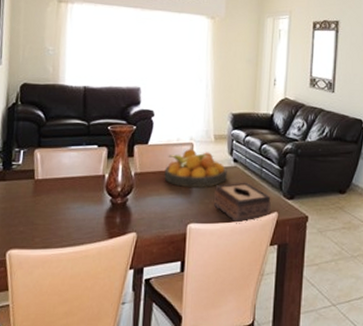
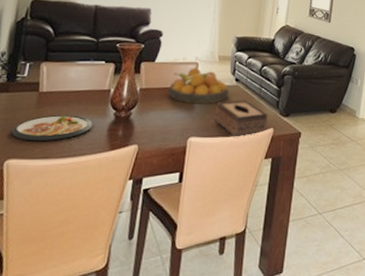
dish: none [10,202,90,231] -> present [11,114,93,142]

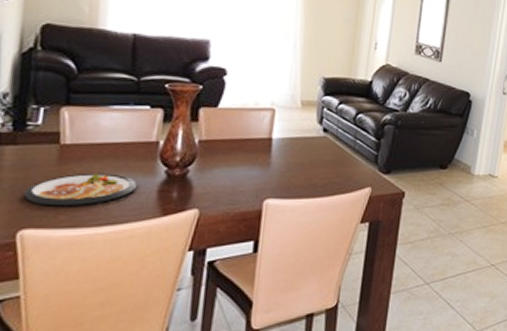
fruit bowl: present [168,68,229,104] -> none [236,115,315,160]
tissue box: present [214,100,268,139] -> none [297,154,365,200]

